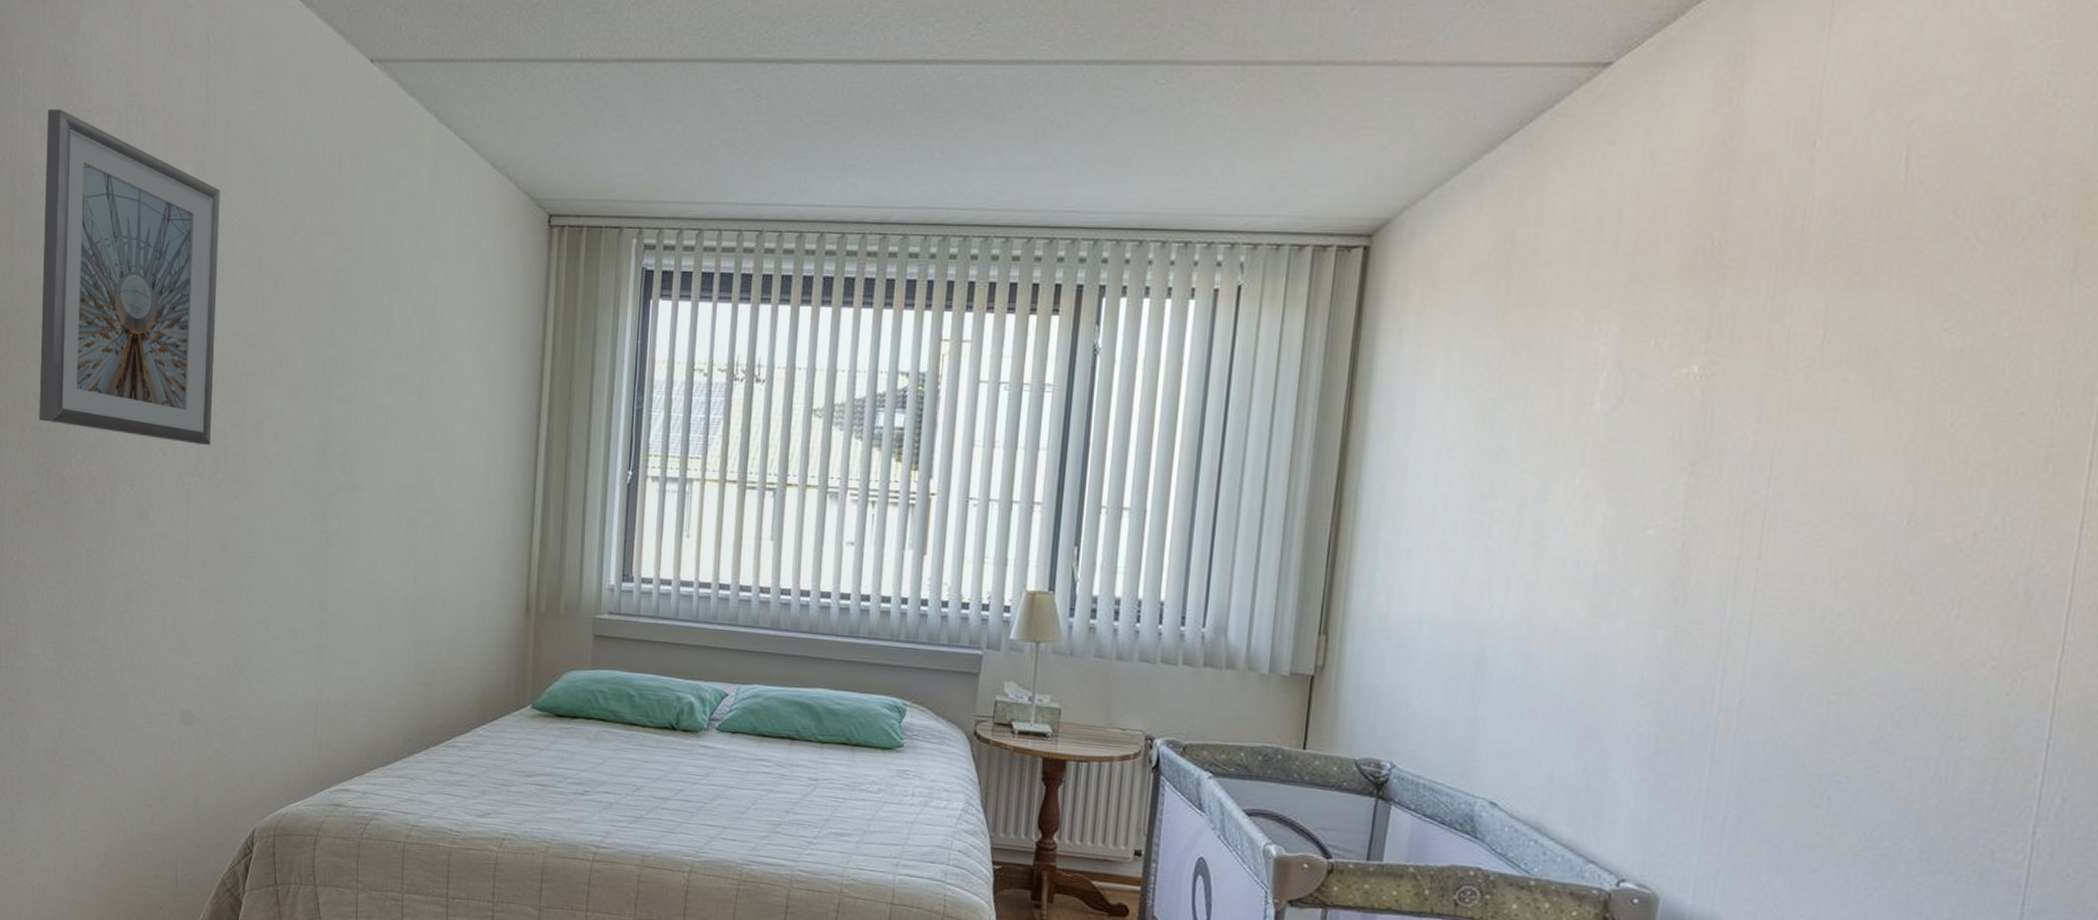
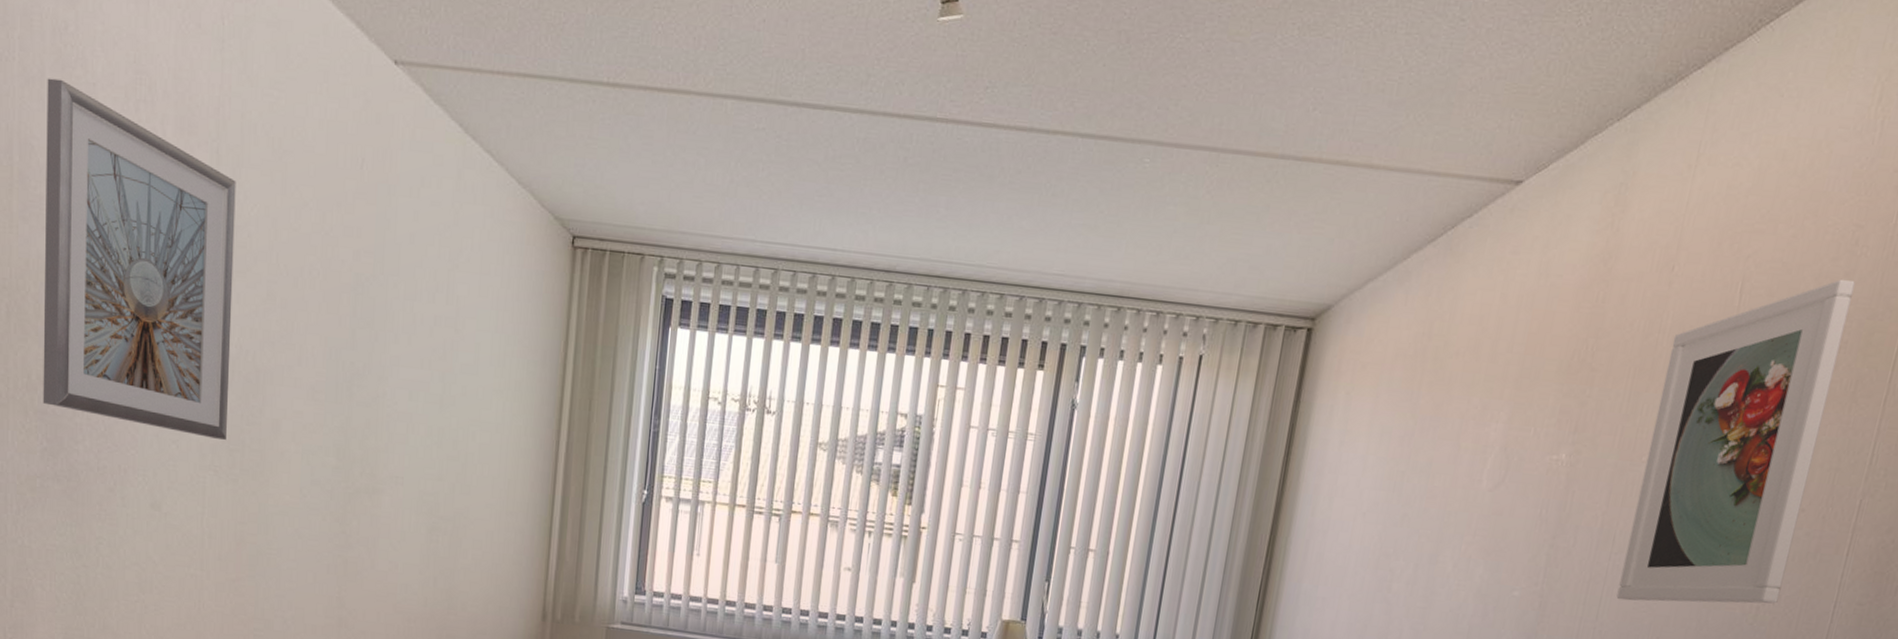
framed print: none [1782,138,2059,535] -> present [1616,280,1855,604]

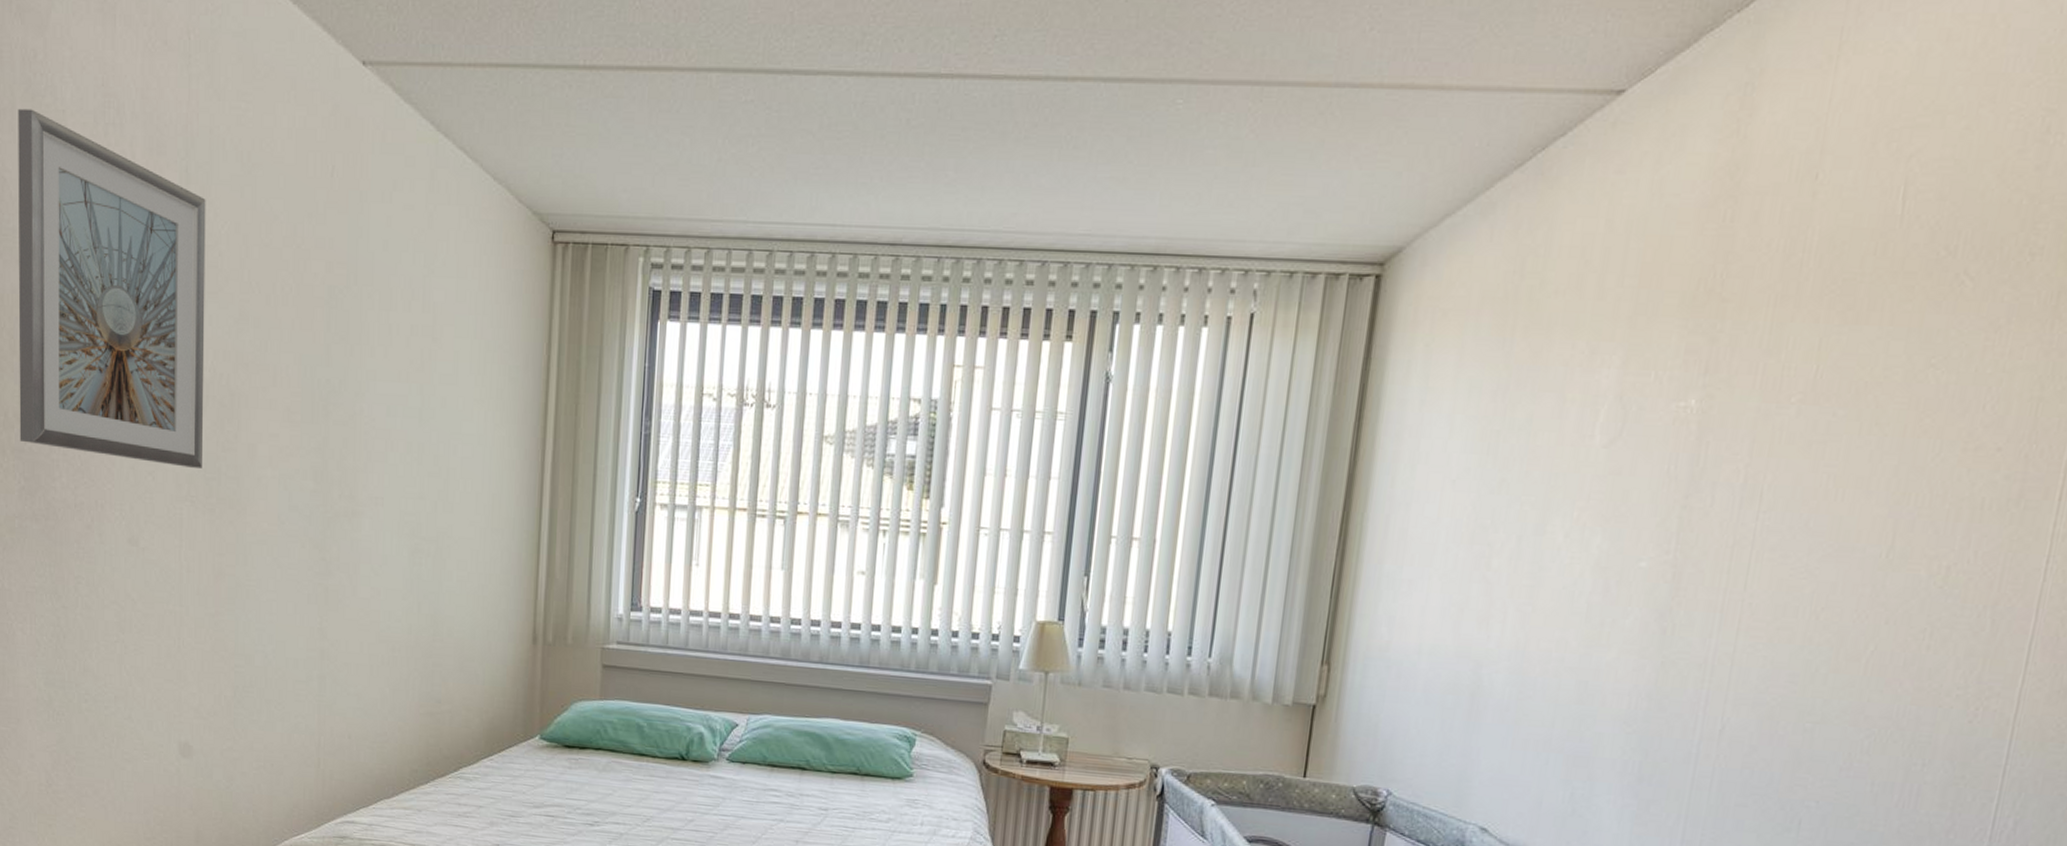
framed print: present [1616,280,1855,604] -> none [1768,175,2049,567]

